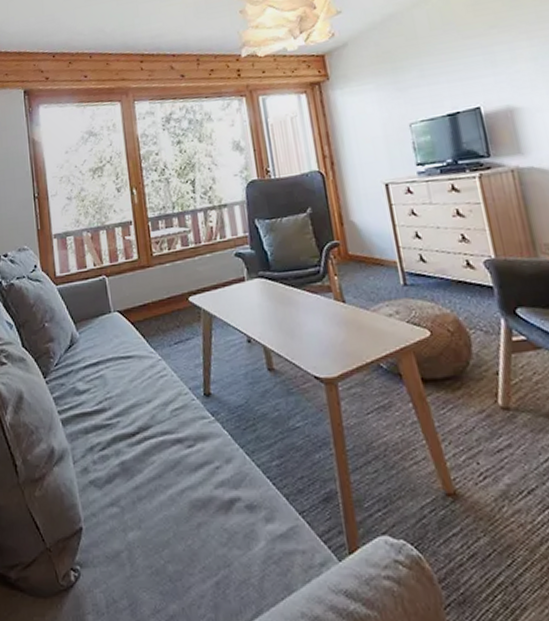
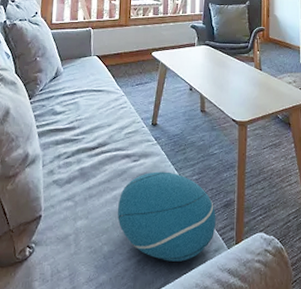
cushion: none [176,457,317,583] -> present [117,171,216,262]

